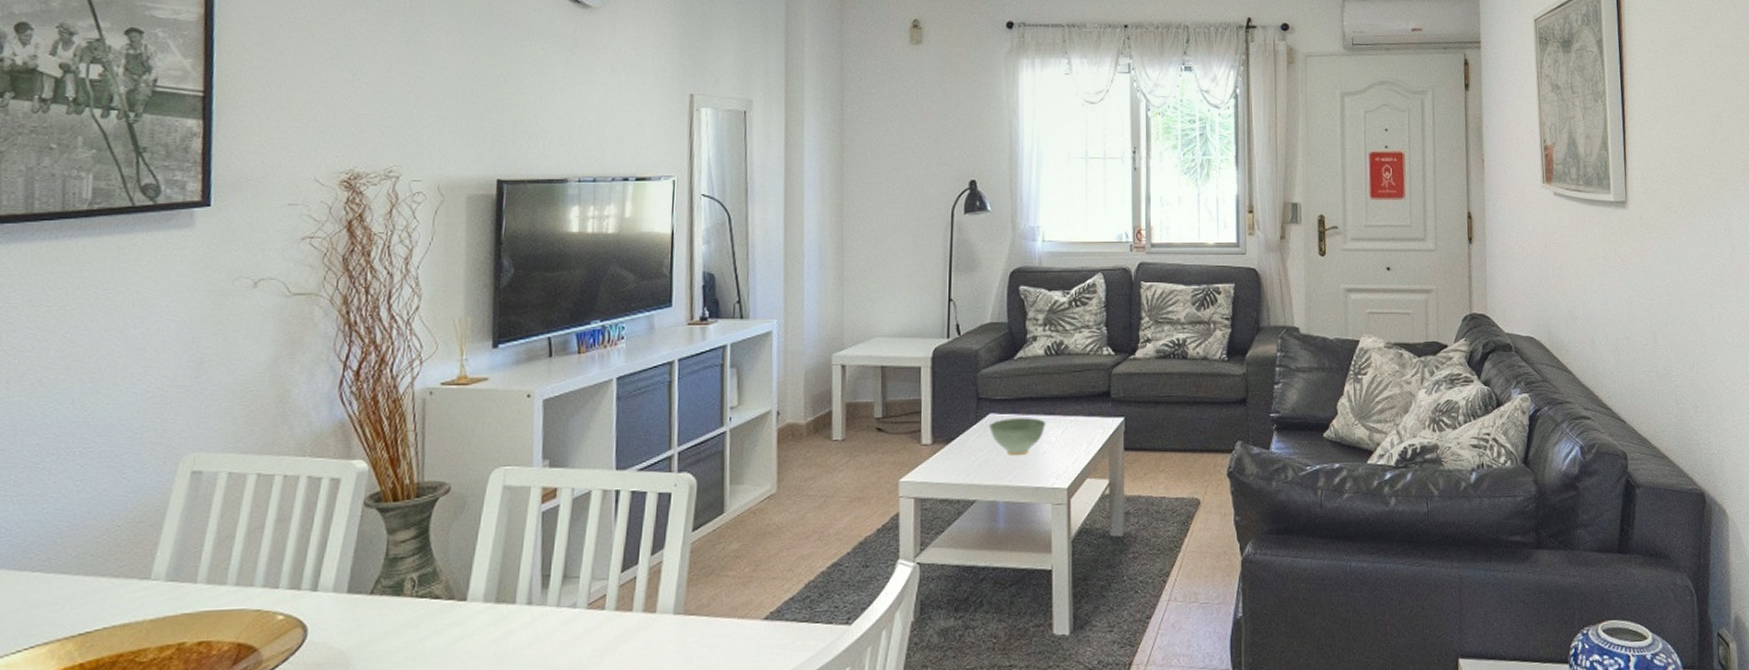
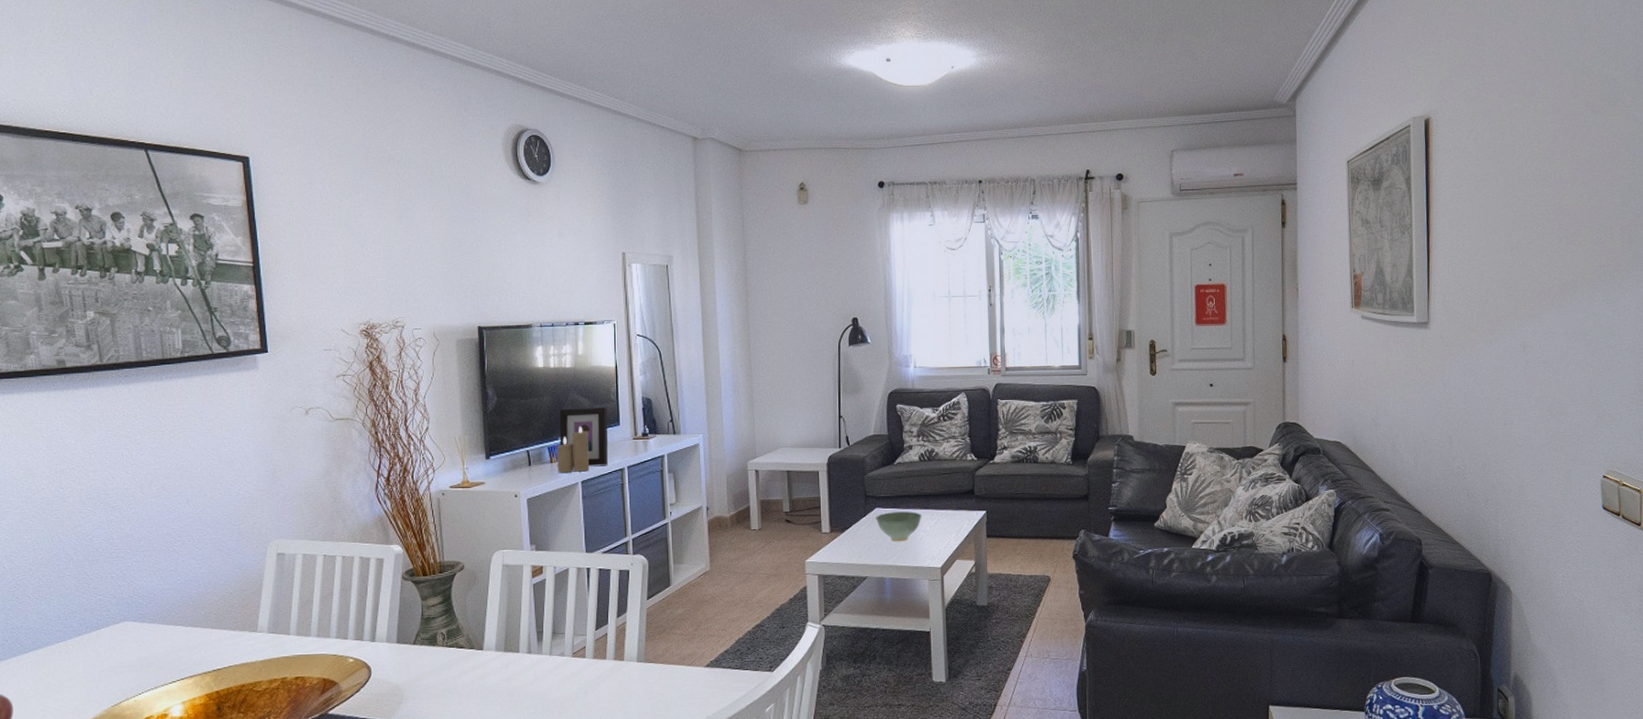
candle: none [586,307,630,366] -> present [556,426,590,472]
picture frame: none [592,284,657,358] -> present [559,408,608,466]

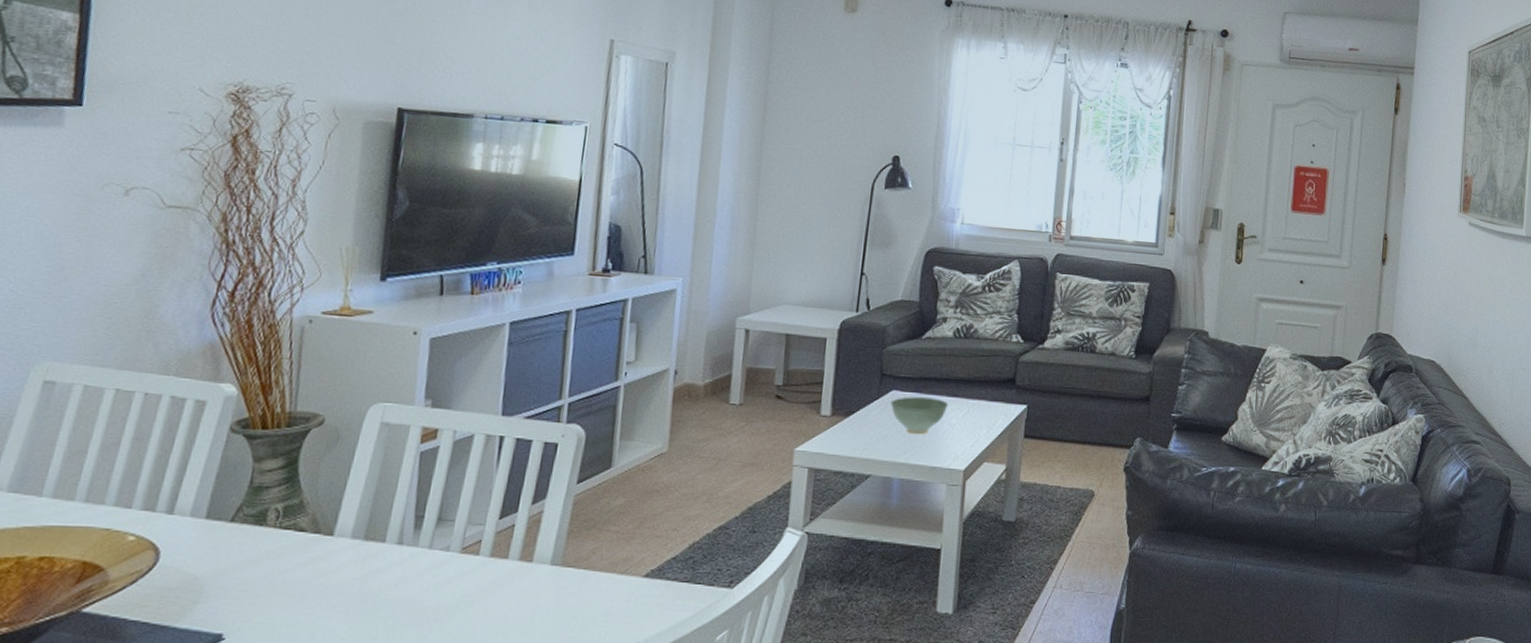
candle: present [556,426,590,472] -> none [479,251,529,310]
picture frame: present [559,408,608,466] -> none [487,226,560,305]

